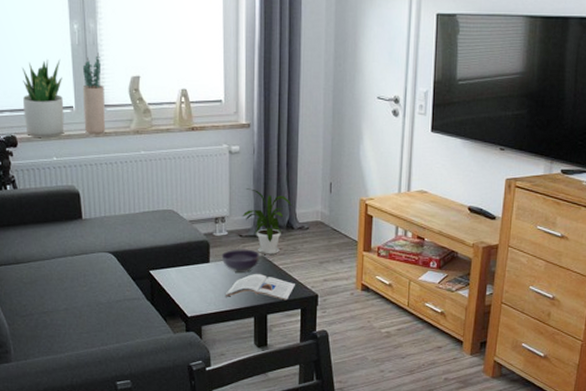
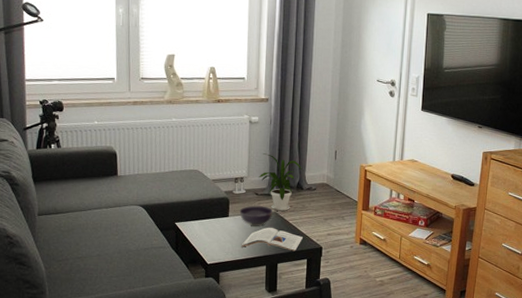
planter: present [23,59,64,139] -> none [70,37,107,105]
vase: present [82,53,106,135] -> none [123,33,143,103]

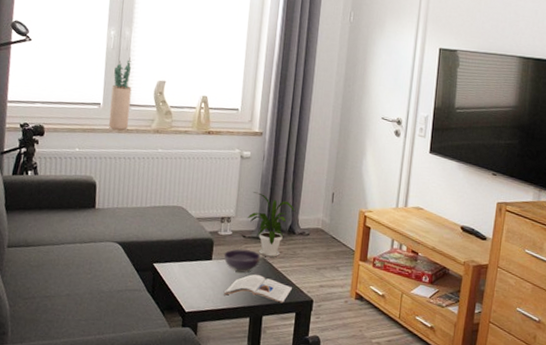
vase: none [123,33,143,103] -> present [108,57,132,131]

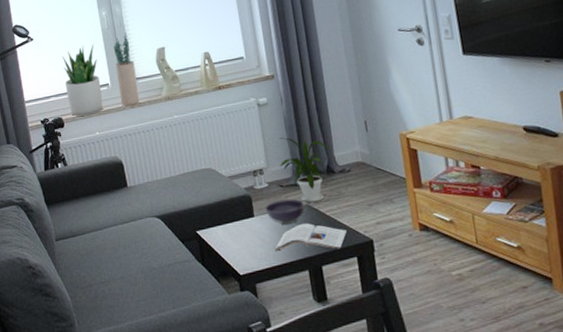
planter: none [54,59,95,131] -> present [63,44,103,118]

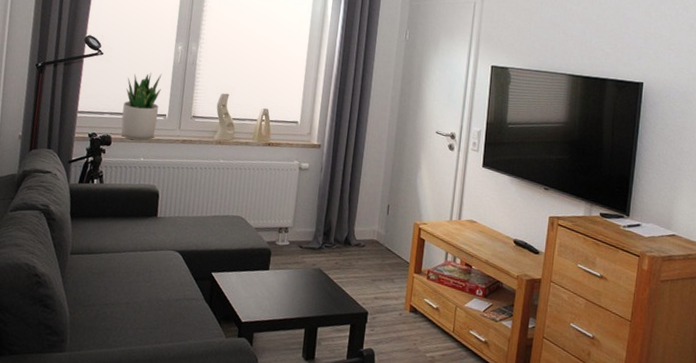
vase: present [114,32,140,107] -> none [173,71,197,142]
bowl: present [265,199,305,224] -> none [280,259,317,283]
magazine: present [274,223,347,251] -> none [279,285,348,315]
house plant: present [280,137,329,204] -> none [304,203,351,269]

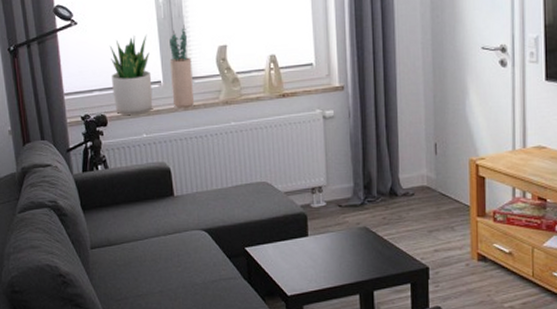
vase: none [173,71,197,142] -> present [169,25,195,108]

